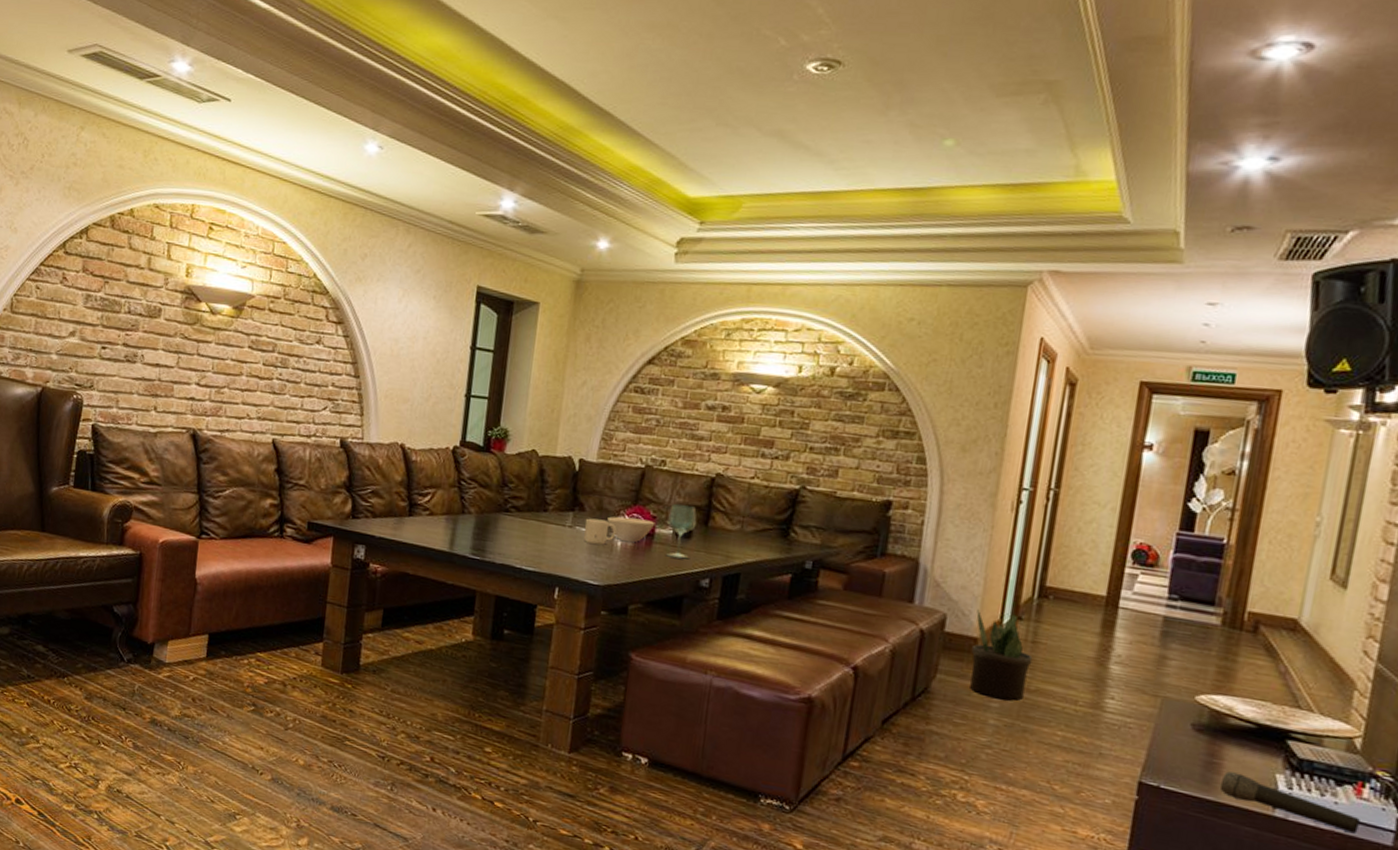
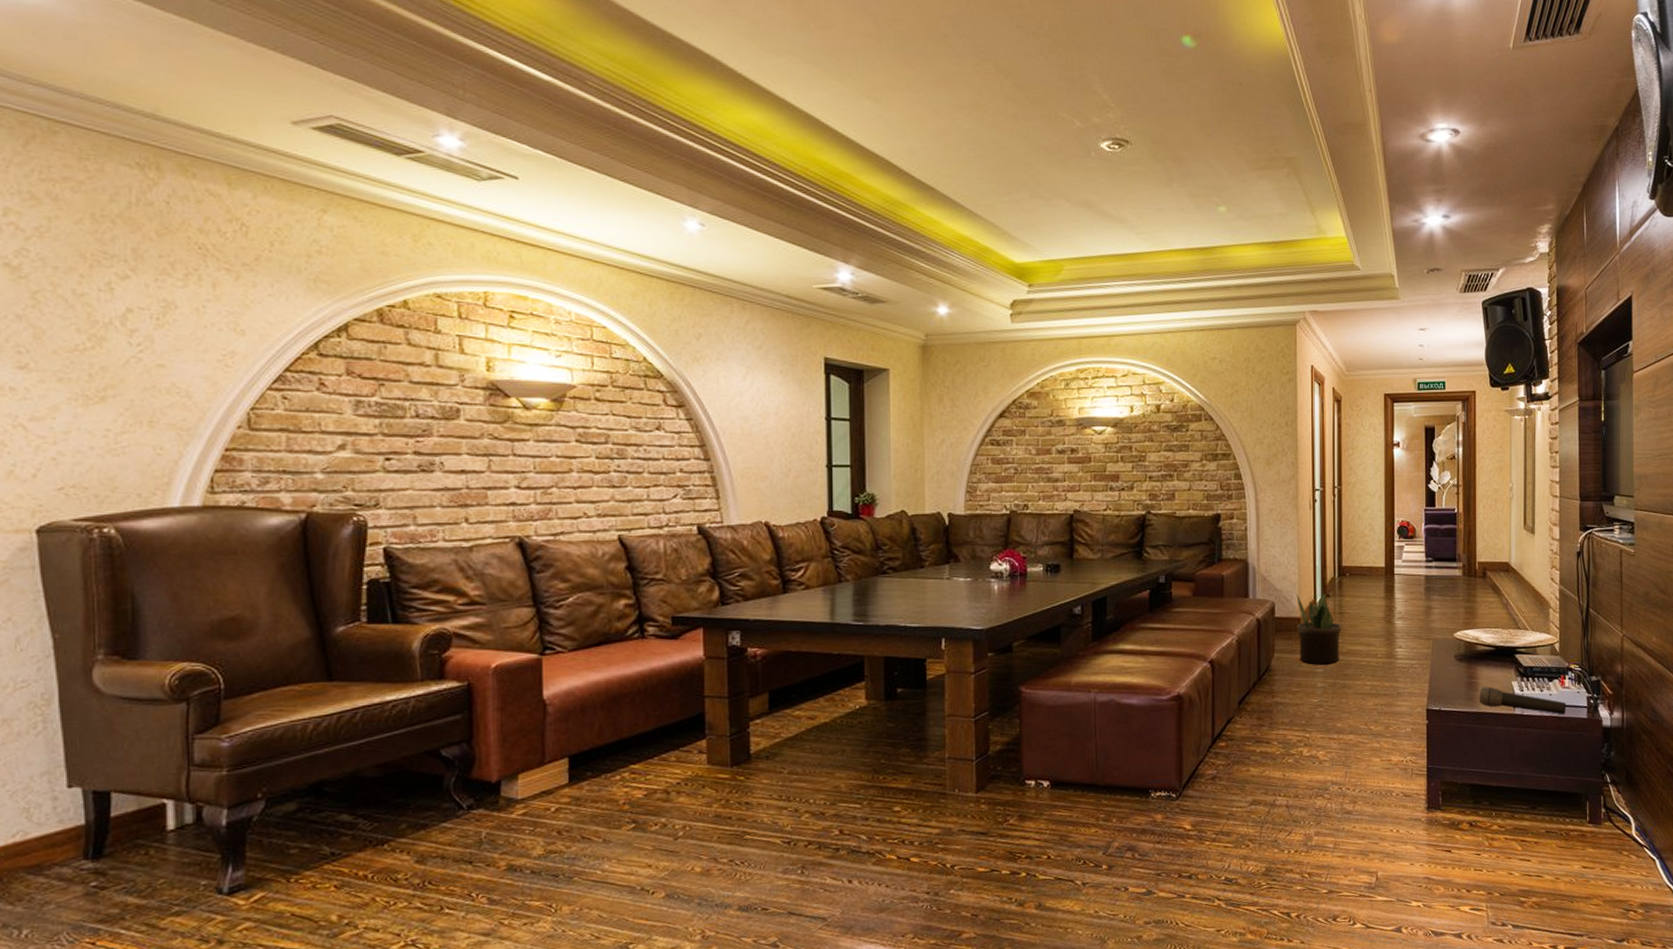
mug: present [584,518,617,545] -> none [961,567,992,592]
bowl: present [607,516,655,543] -> none [982,561,1026,585]
wine glass: present [666,504,697,560] -> none [1036,543,1063,592]

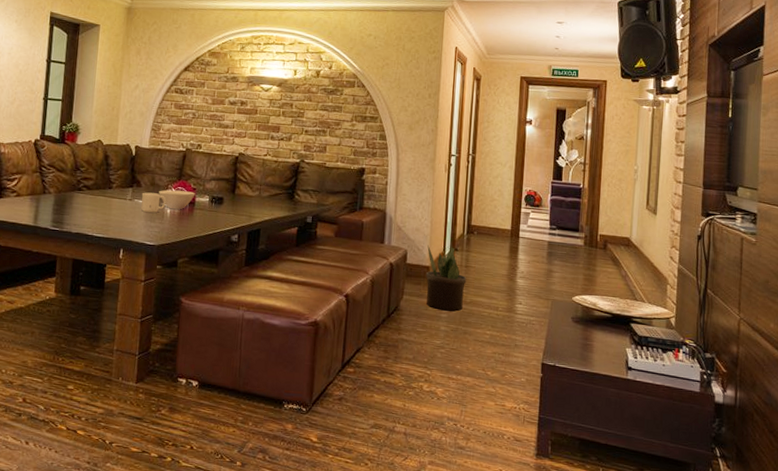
mug: none [961,567,992,592] -> present [141,192,166,213]
bowl: none [982,561,1026,585] -> present [159,190,195,210]
microphone: present [1479,687,1566,715] -> none [592,350,679,386]

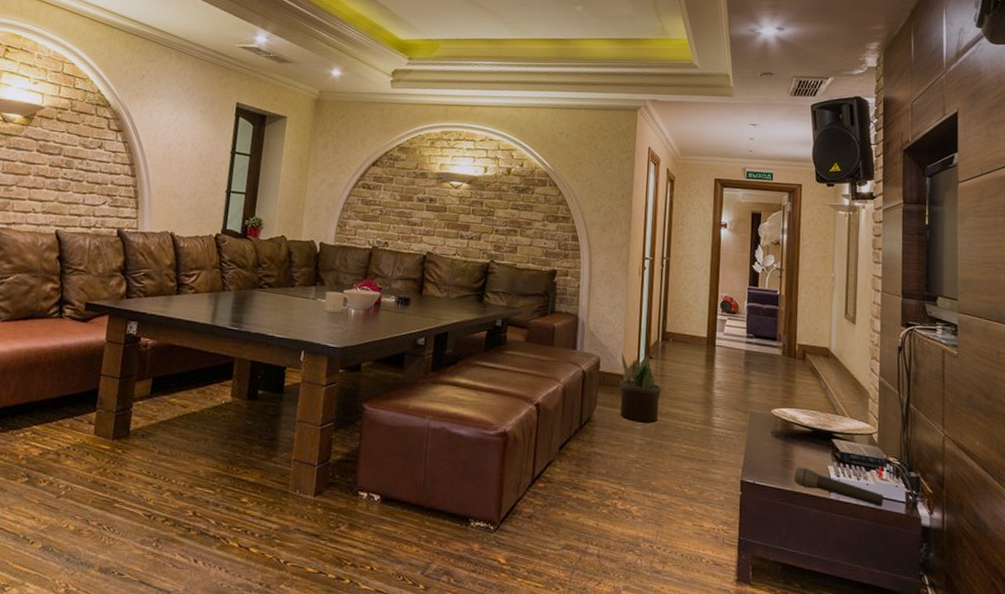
microphone: none [592,350,679,386] -> present [793,467,883,507]

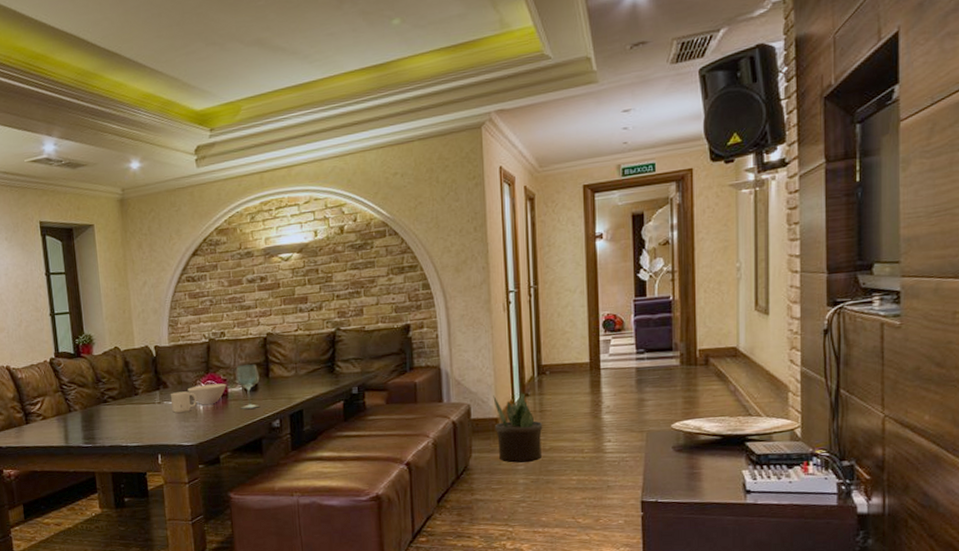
wine glass: none [390,277,414,323] -> present [235,364,261,409]
microphone: present [793,467,883,507] -> none [702,476,810,503]

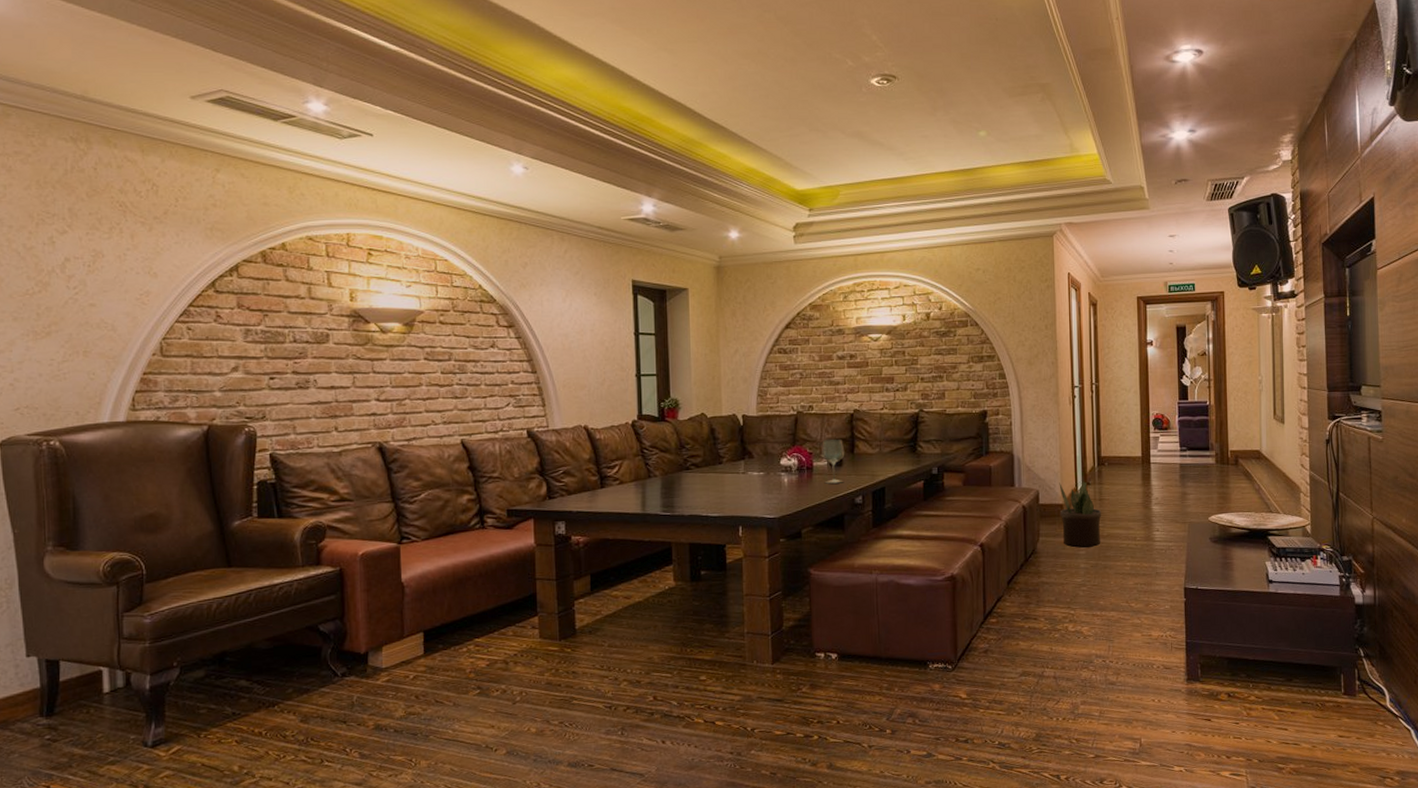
mug: present [170,391,197,414] -> none [755,462,782,485]
bowl: present [188,383,227,406] -> none [773,456,812,478]

